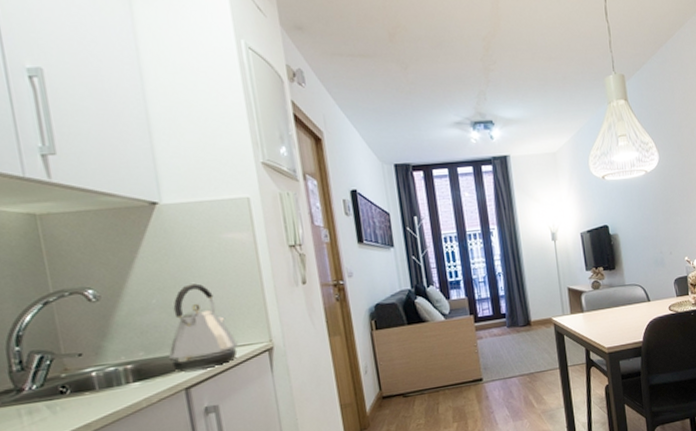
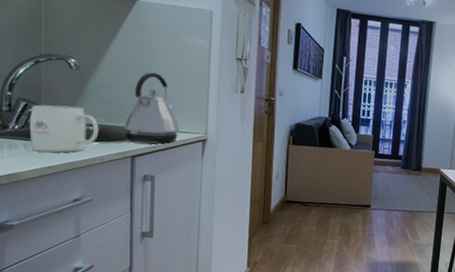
mug: none [48,344,140,411] -> present [29,104,99,153]

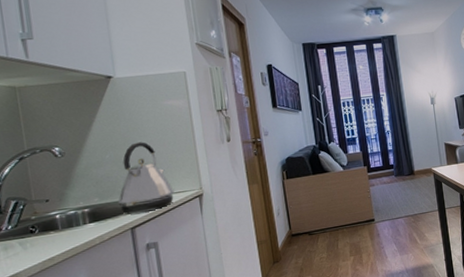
mug: present [29,104,99,153] -> none [21,192,95,247]

